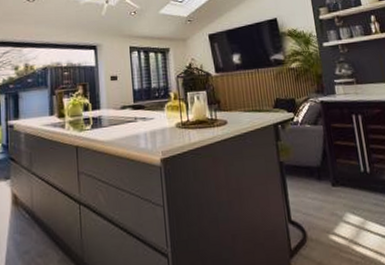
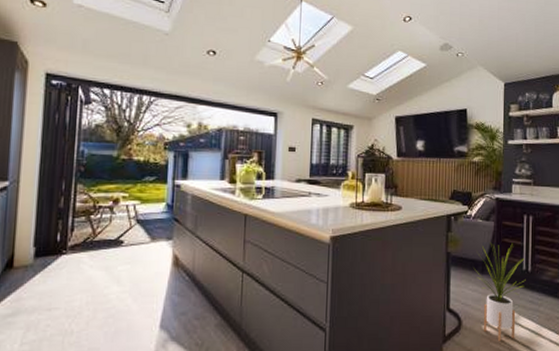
house plant: none [309,146,366,251] -> present [473,242,526,342]

